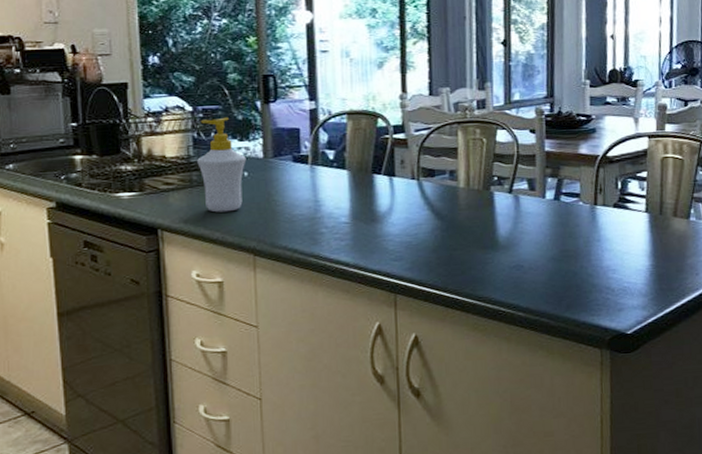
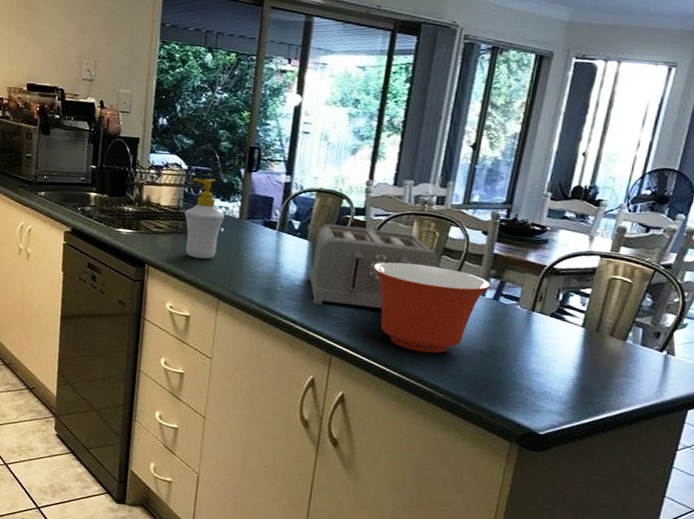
toaster: none [355,145,492,240] -> present [309,224,439,308]
mixing bowl: none [424,175,549,272] -> present [373,262,491,354]

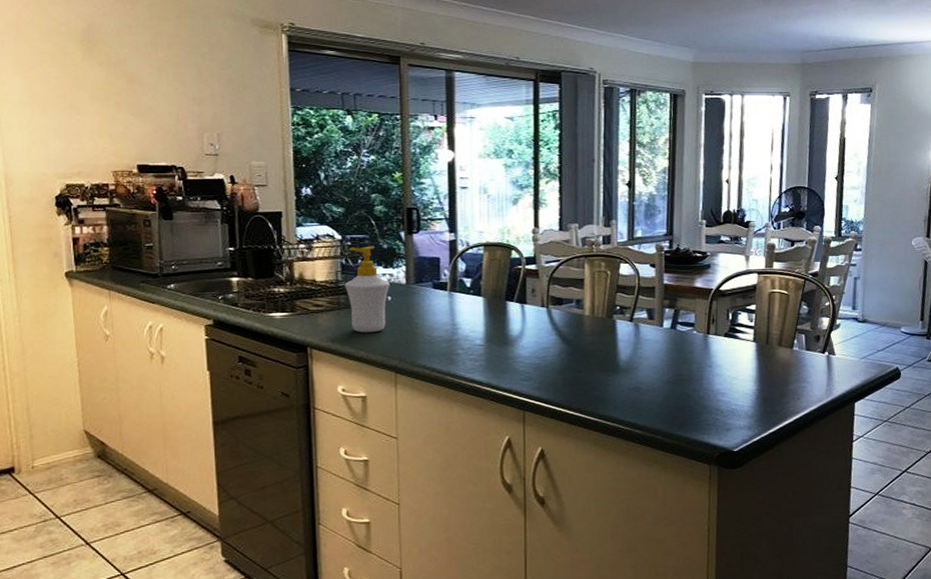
toaster: present [309,224,439,308] -> none [489,276,615,361]
mixing bowl: present [373,262,491,354] -> none [553,304,667,392]

